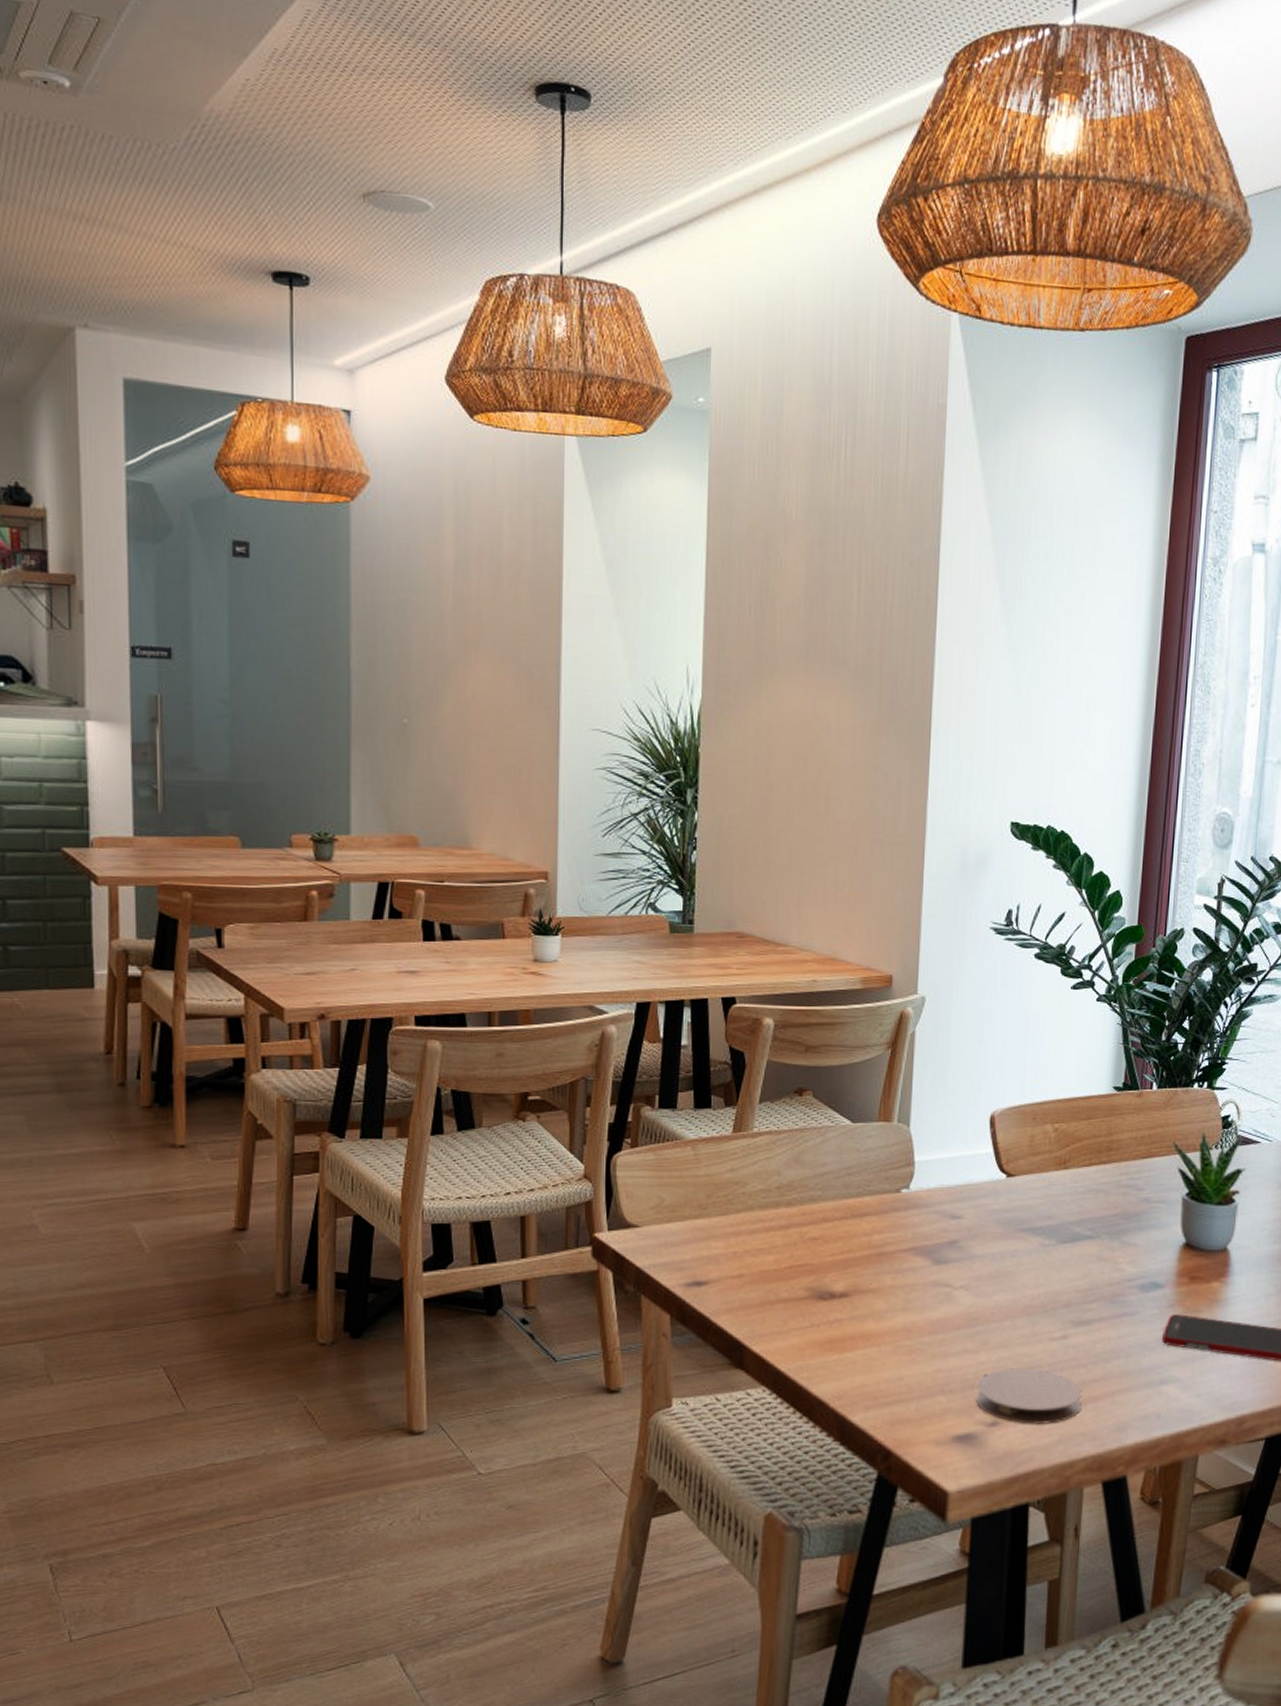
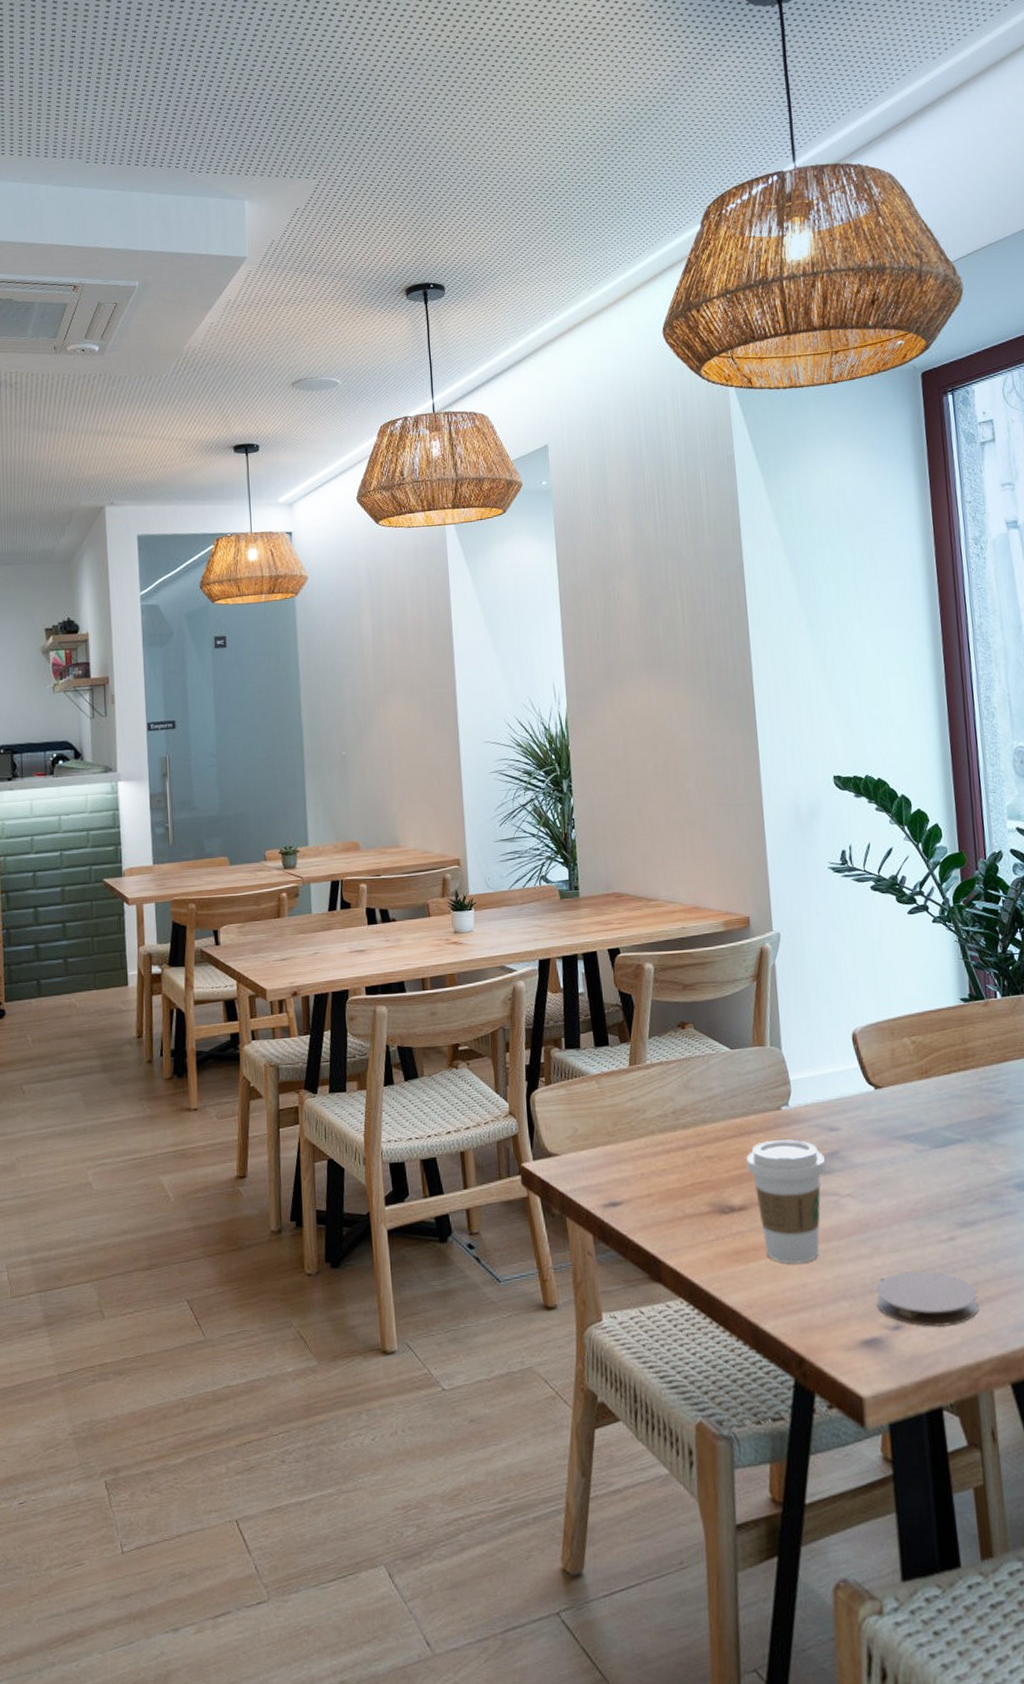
coffee cup: none [853,1224,943,1356] -> present [746,1138,826,1264]

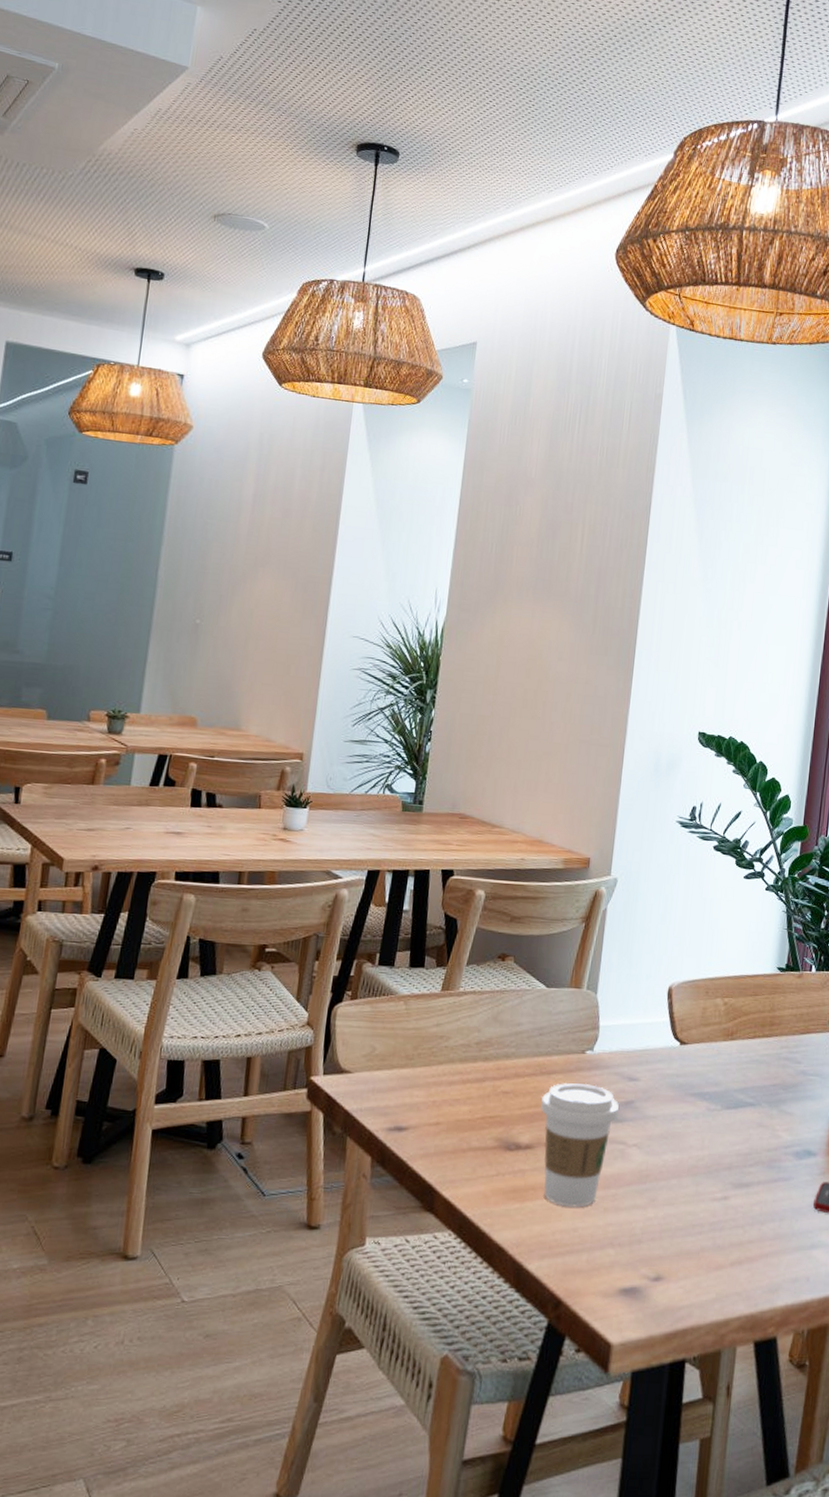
coaster: present [875,1270,979,1328] -> none [642,1224,739,1283]

